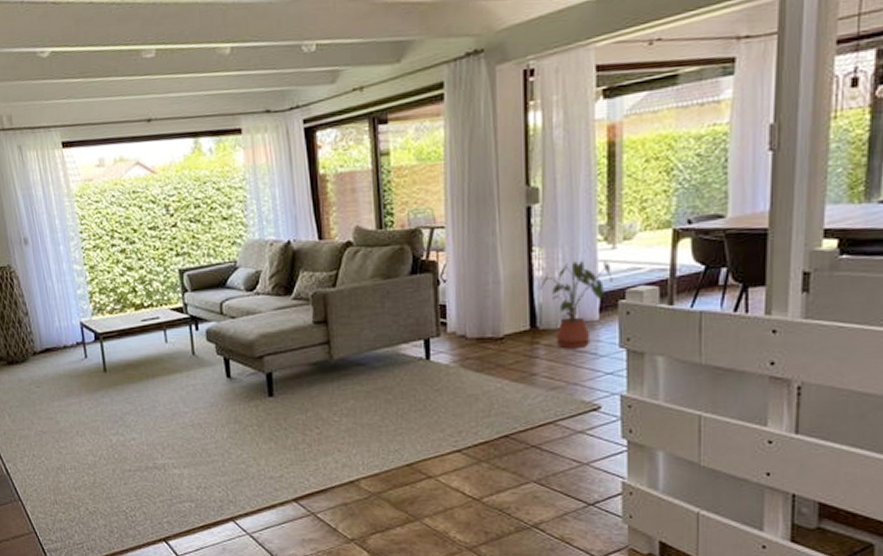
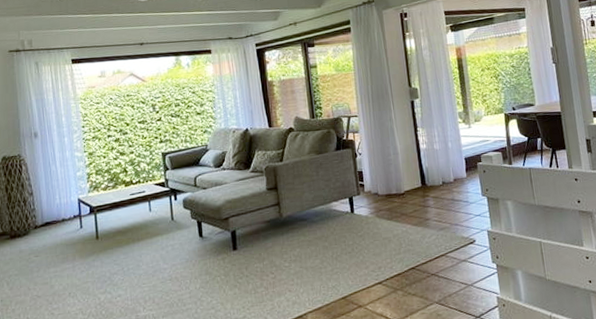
house plant: present [540,261,613,349] -> none [425,136,472,199]

